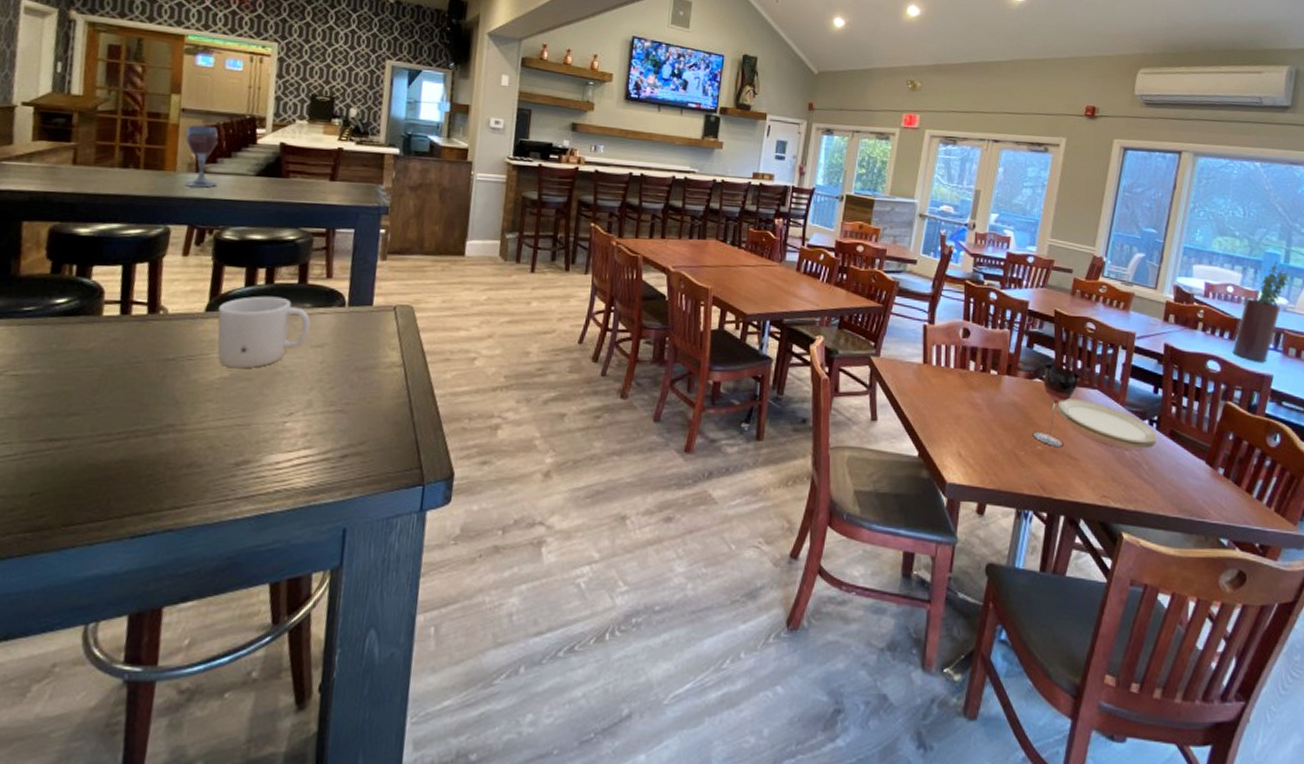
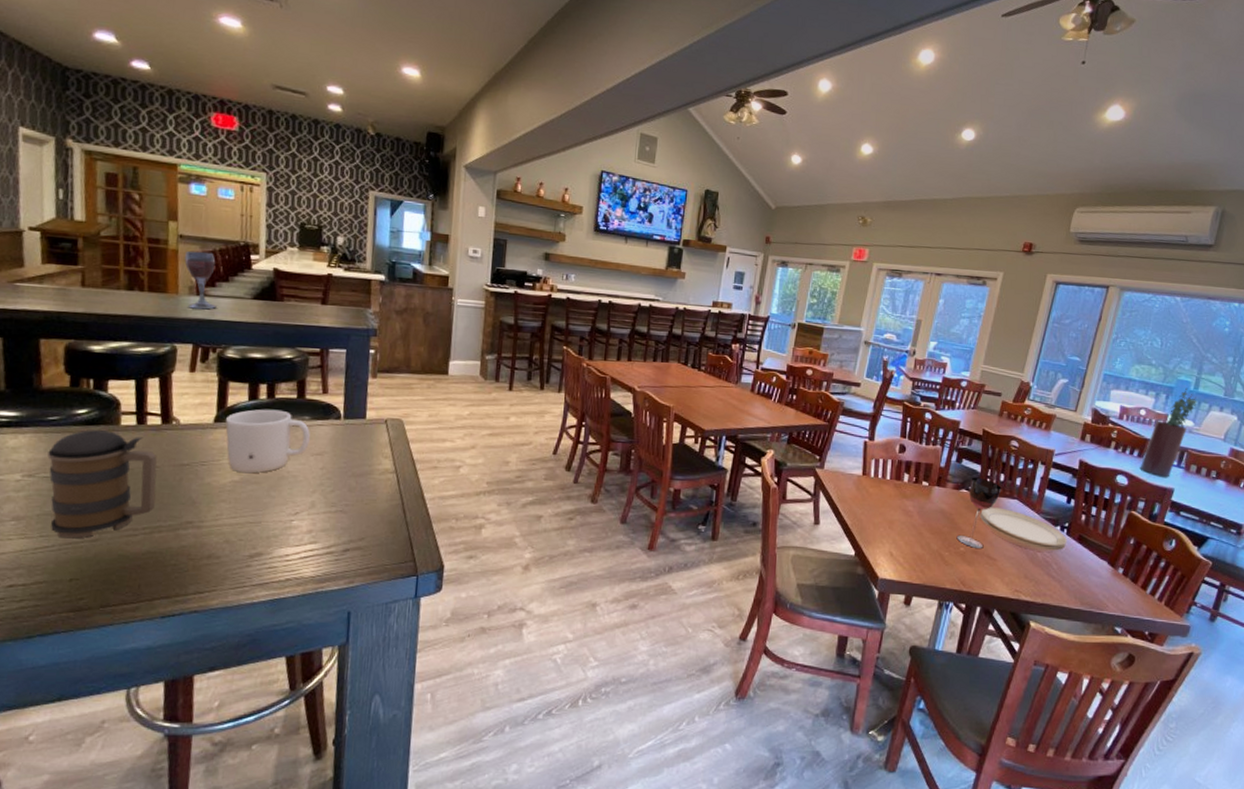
beer mug: none [14,321,140,446] -> present [47,430,157,539]

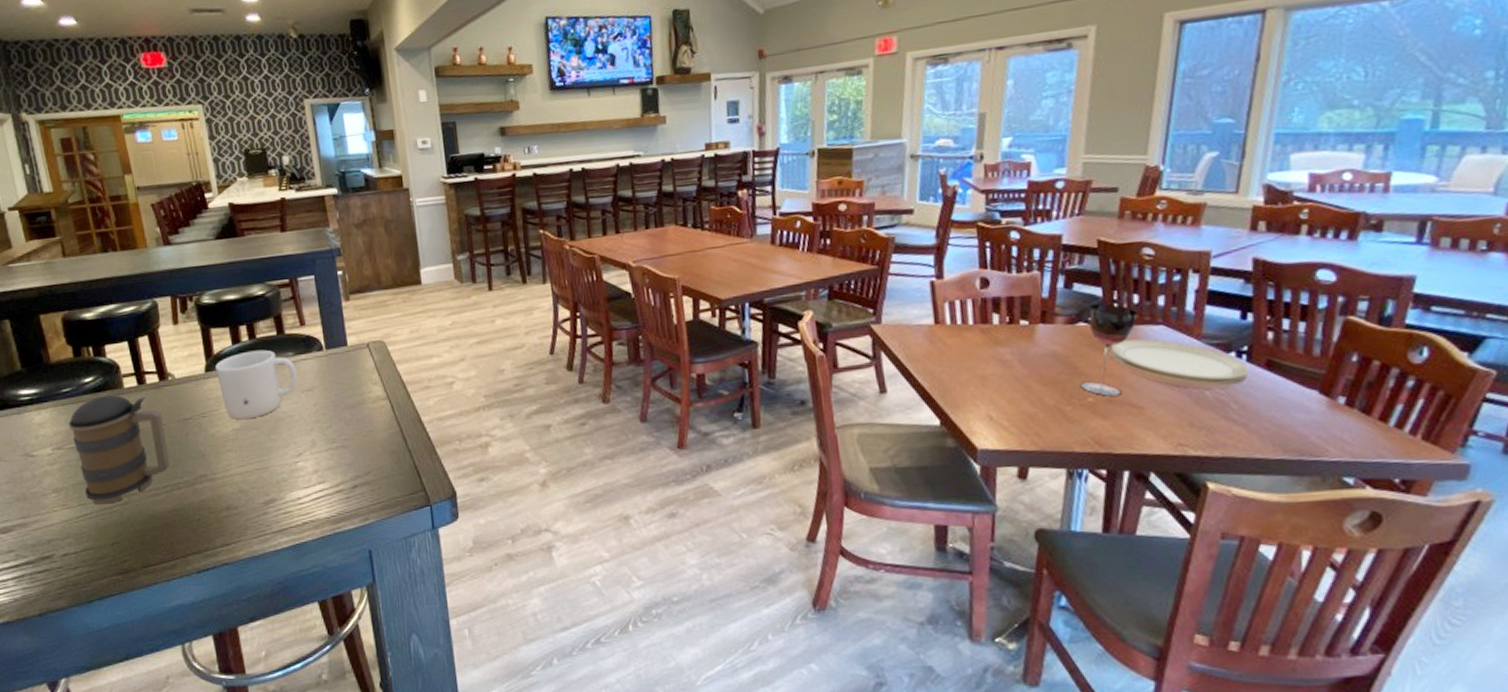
cup: present [184,250,217,310] -> none [145,198,184,260]
vase: present [1140,388,1197,479] -> none [1353,129,1440,264]

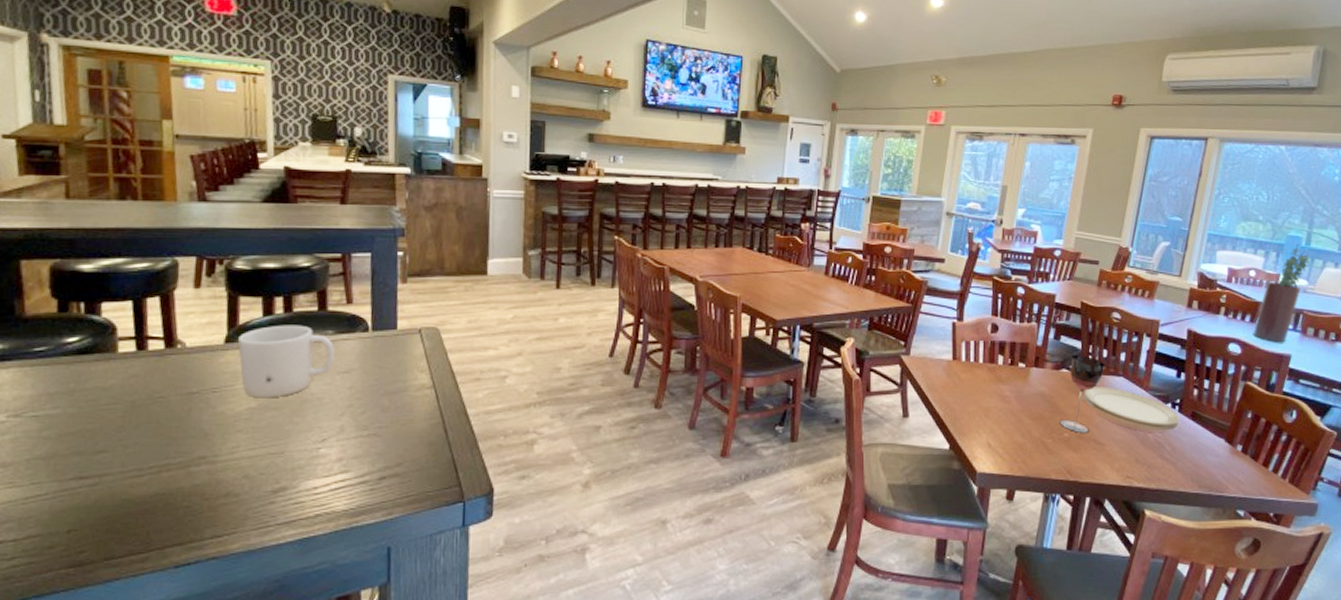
beer mug: present [69,395,170,505] -> none [35,360,162,484]
vase: none [1353,129,1440,264] -> present [1253,244,1310,344]

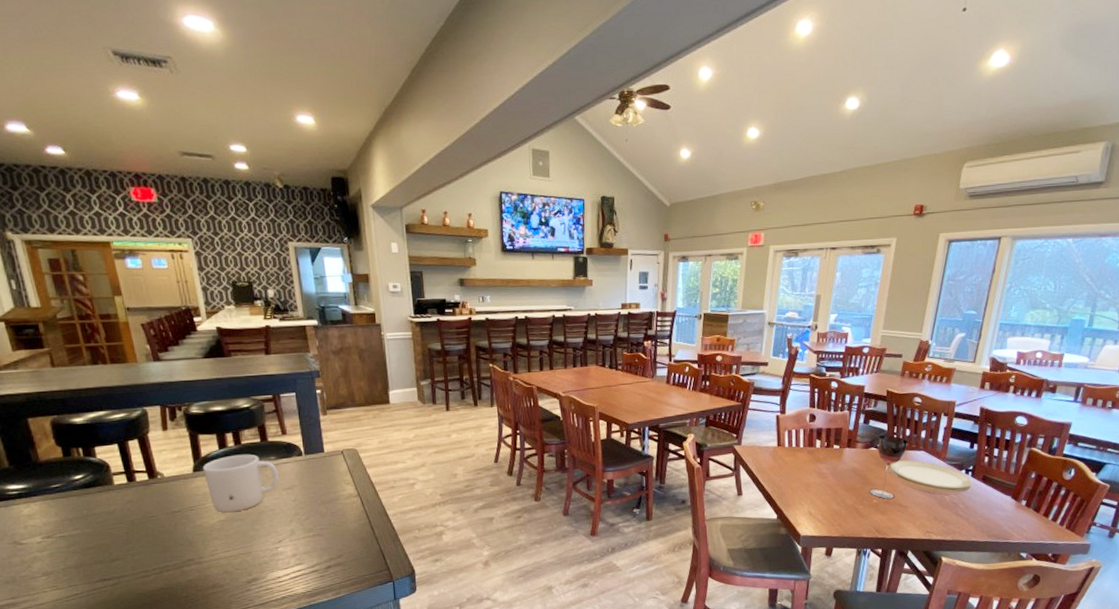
vase: present [1253,244,1310,344] -> none [1038,326,1092,415]

